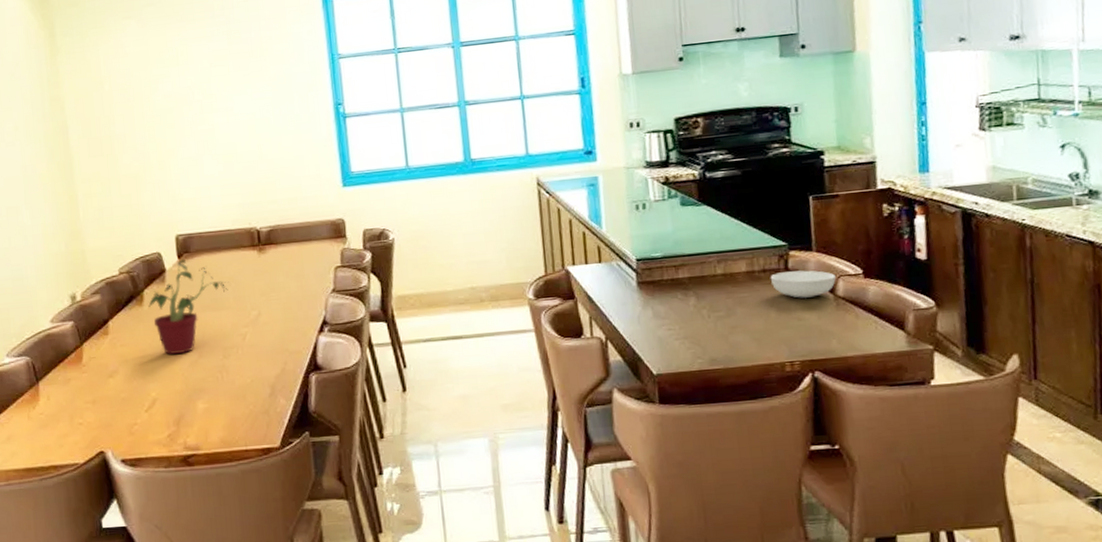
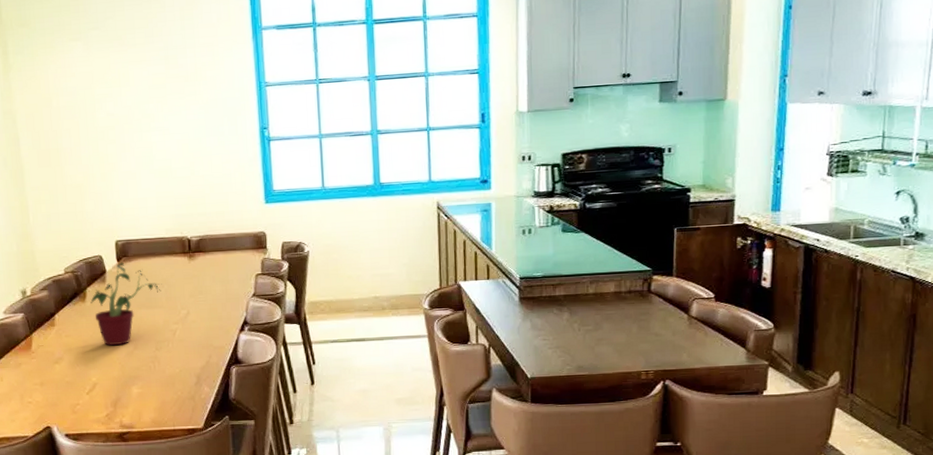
serving bowl: present [770,270,836,298] -> none [634,292,691,317]

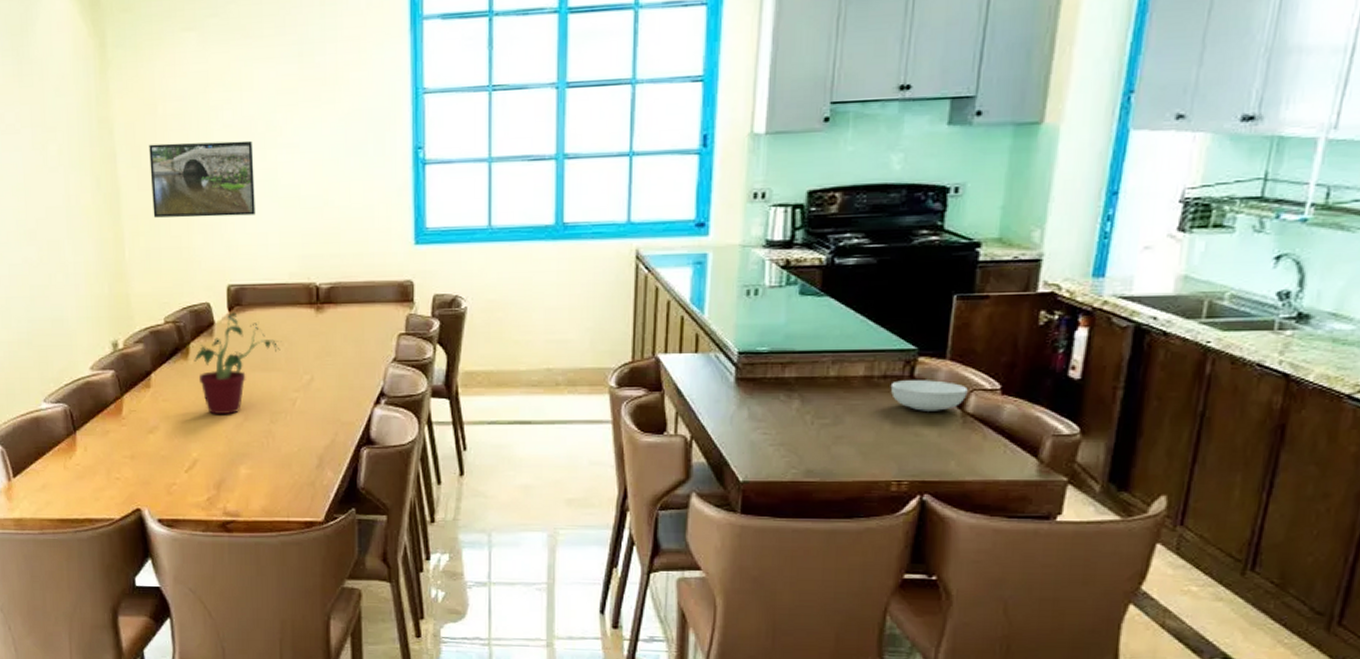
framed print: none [46,125,136,189] -> present [149,140,255,218]
serving bowl: none [634,292,691,317] -> present [890,380,968,411]

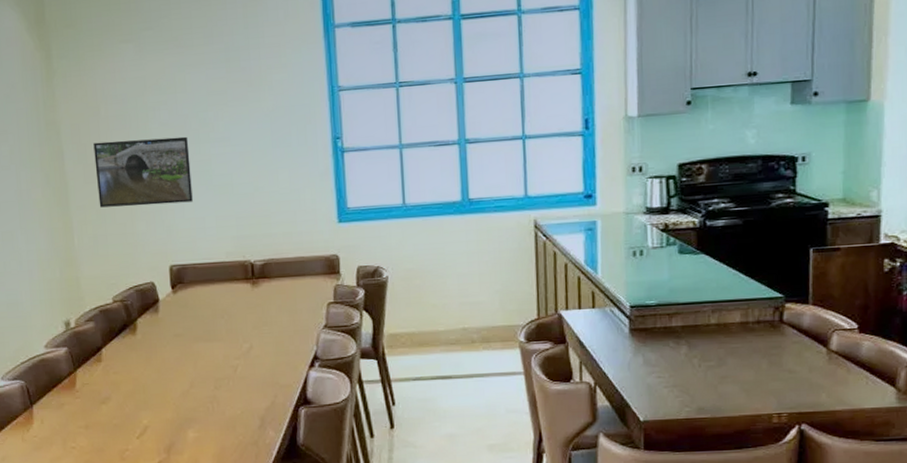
potted plant: present [194,312,282,415] -> none [141,289,222,384]
serving bowl: present [890,380,968,411] -> none [764,323,830,351]

